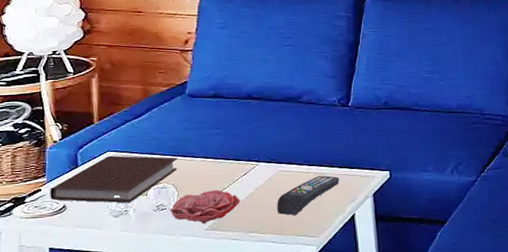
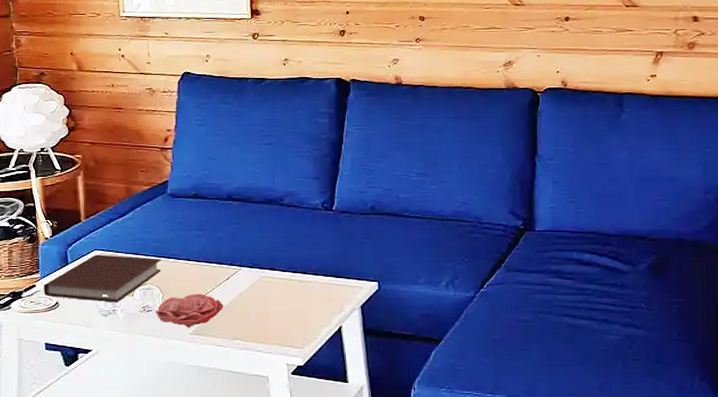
remote control: present [277,176,340,215] -> none [261,284,325,324]

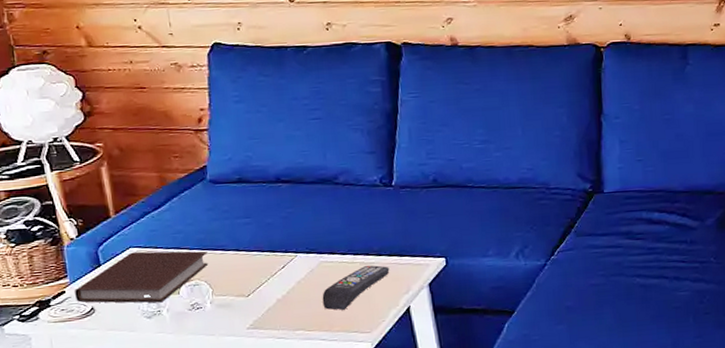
flower: present [155,294,224,328] -> none [205,285,282,323]
remote control: none [261,284,325,324] -> present [322,265,390,310]

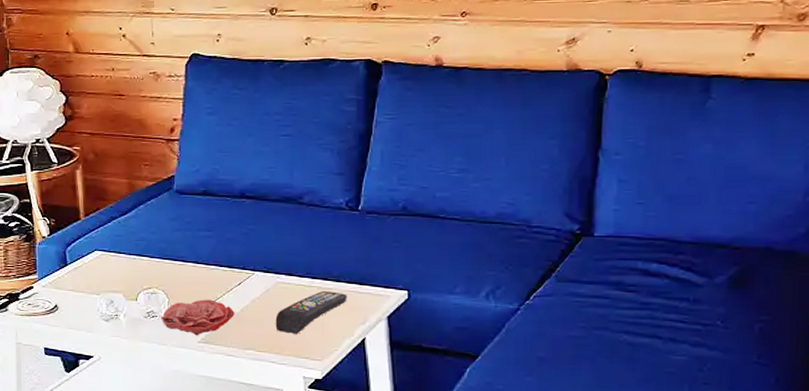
notebook: present [75,251,209,303] -> none [42,255,168,307]
flower: none [205,285,282,323] -> present [160,299,235,336]

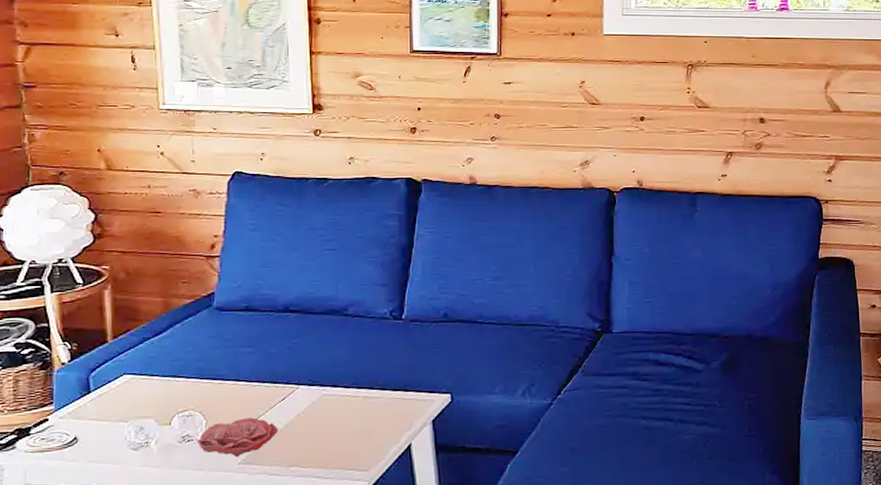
remote control: present [275,291,347,334] -> none [321,400,393,446]

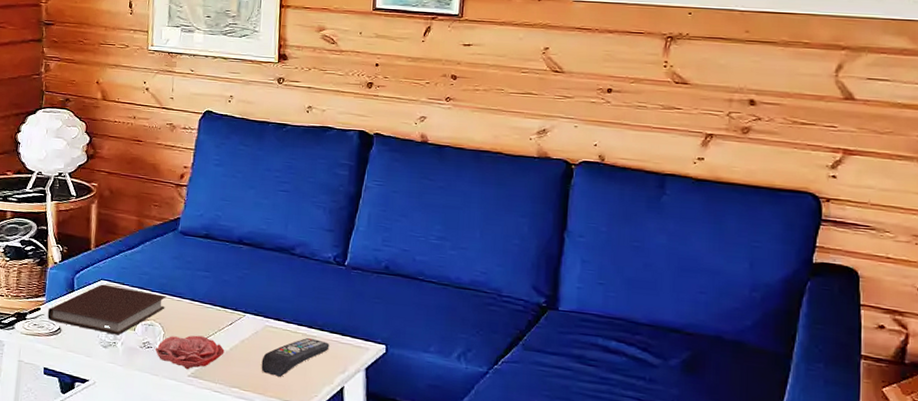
notebook: none [59,379,207,434] -> present [48,284,167,335]
remote control: none [321,400,393,446] -> present [261,338,330,377]

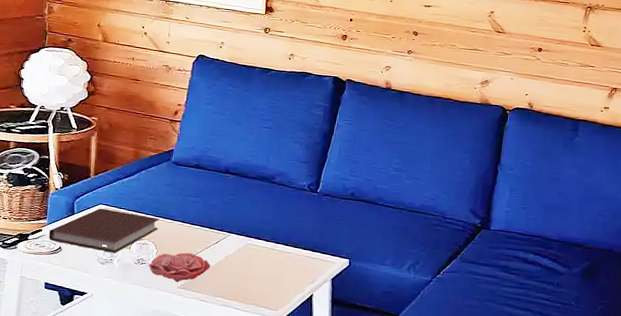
remote control: present [261,338,330,377] -> none [242,254,302,287]

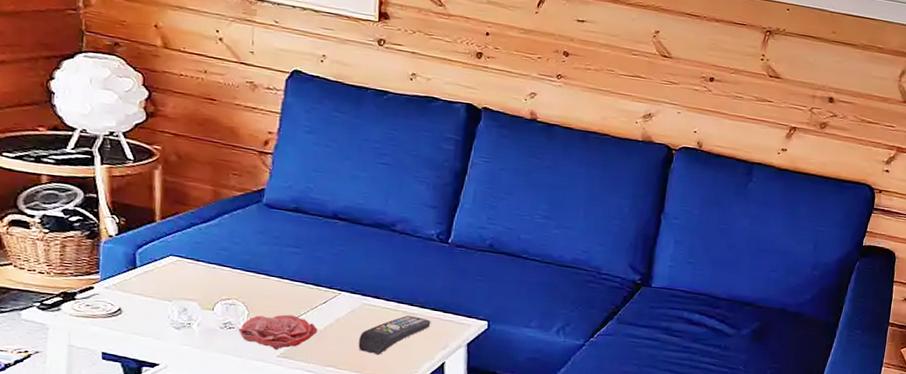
notebook: present [49,208,161,253] -> none [104,260,251,316]
remote control: none [242,254,302,287] -> present [358,316,431,355]

